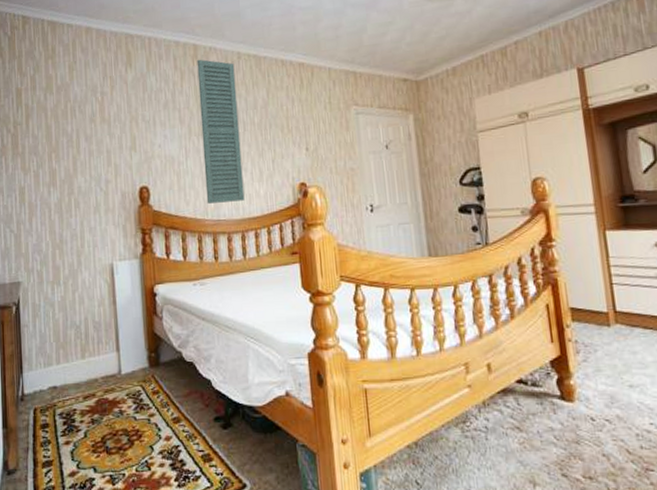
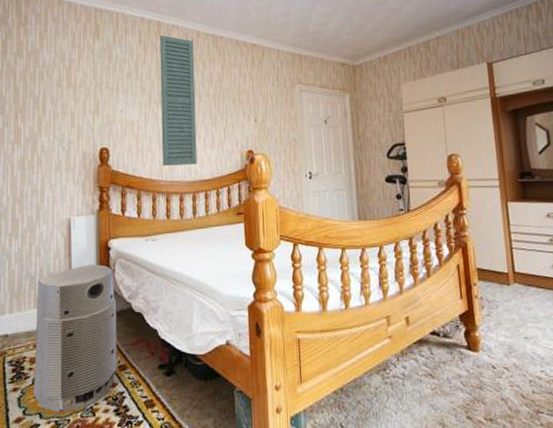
air purifier: none [83,311,171,467] -> present [33,264,117,413]

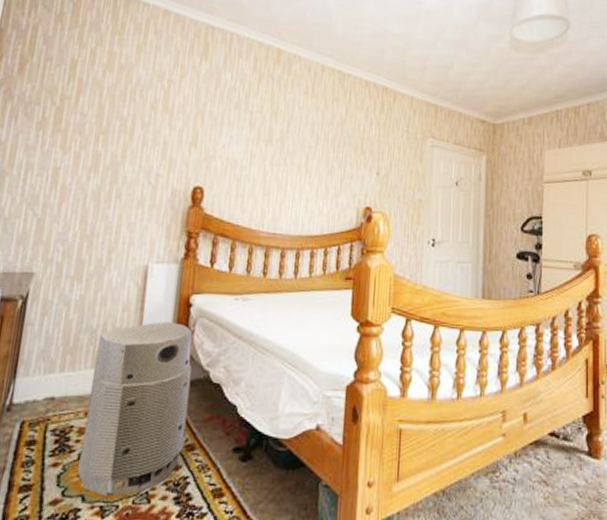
wall art: present [160,35,197,166] -> none [264,64,317,217]

